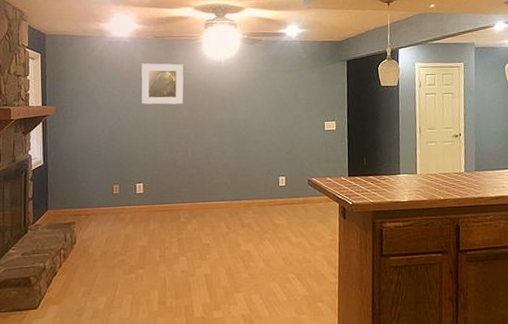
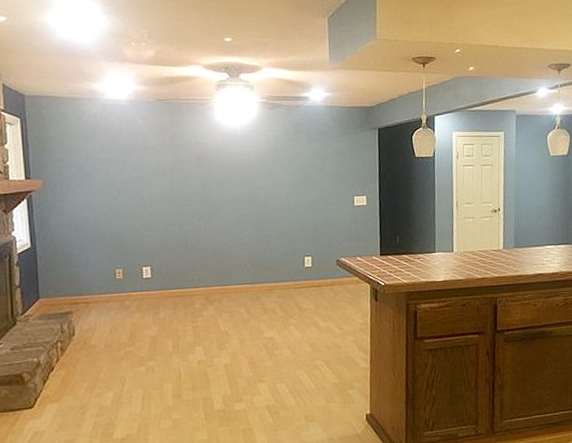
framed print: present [141,63,184,105] -> none [143,130,195,178]

